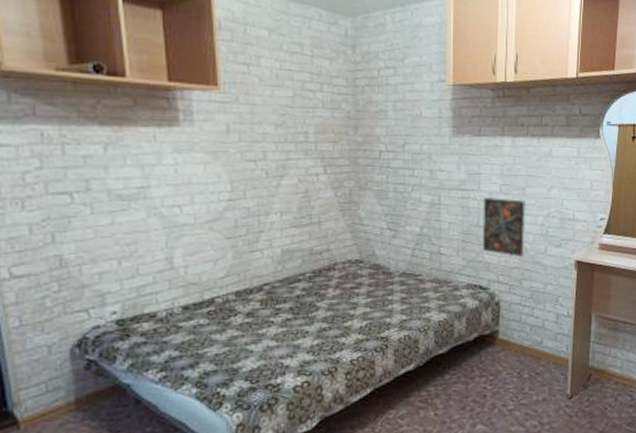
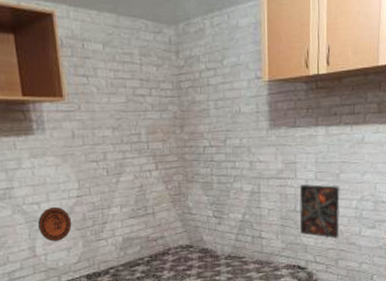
decorative plate: none [179,210,221,252] -> present [38,206,72,242]

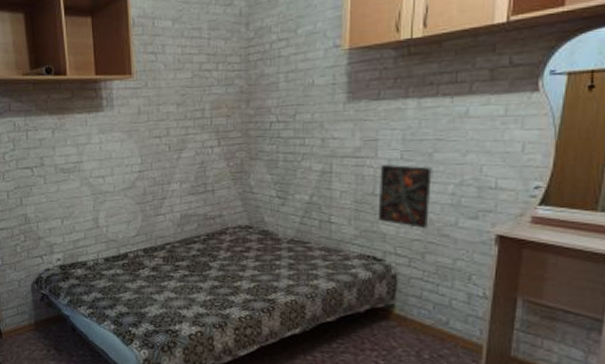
decorative plate: present [38,206,72,242] -> none [103,180,133,214]

